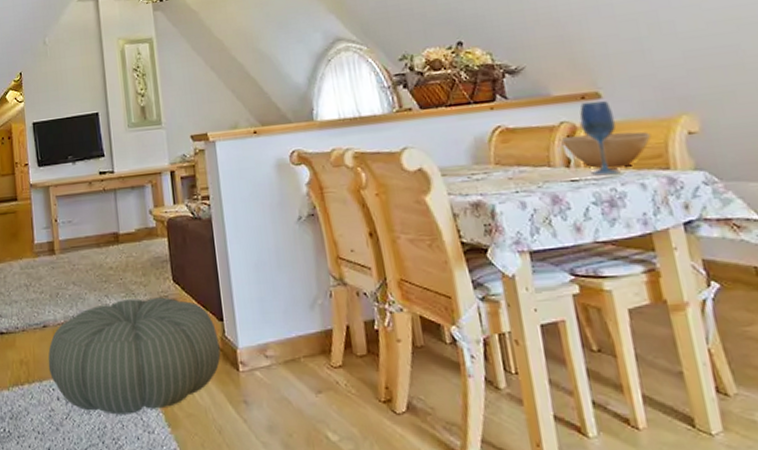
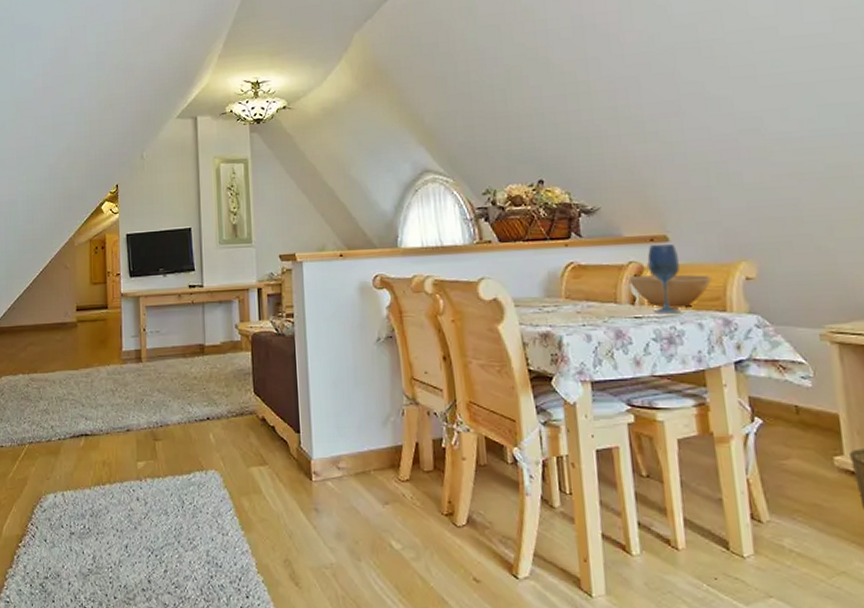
pouf: present [48,297,221,415] -> none [129,408,295,517]

